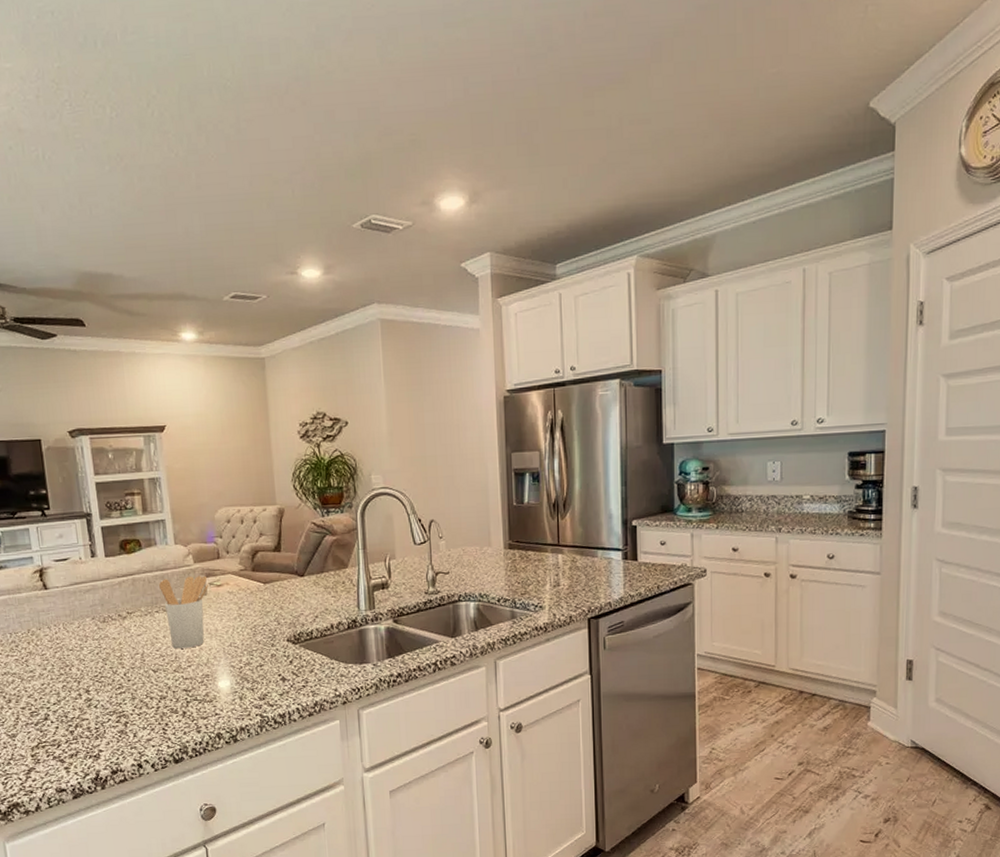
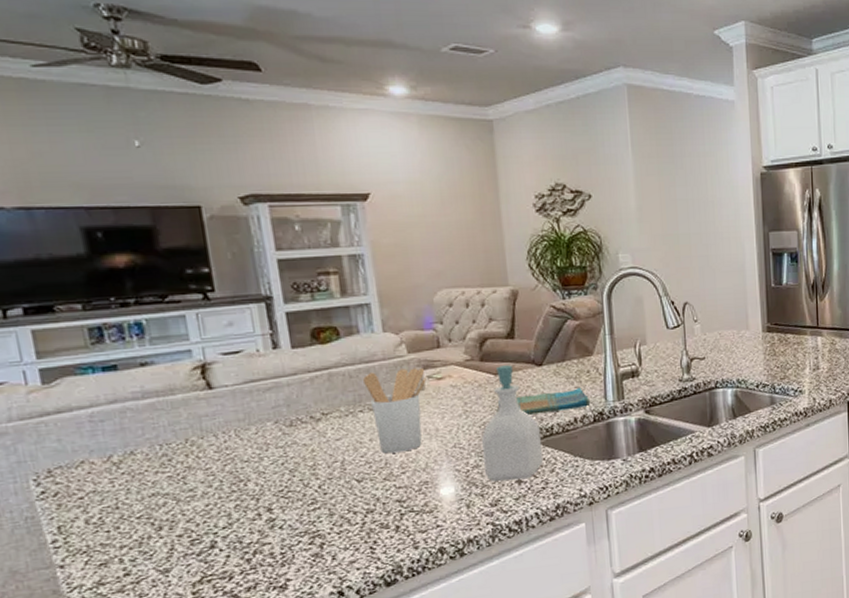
soap bottle: none [253,575,304,678] -> present [482,365,544,482]
dish towel: none [267,597,344,620] -> present [498,388,590,415]

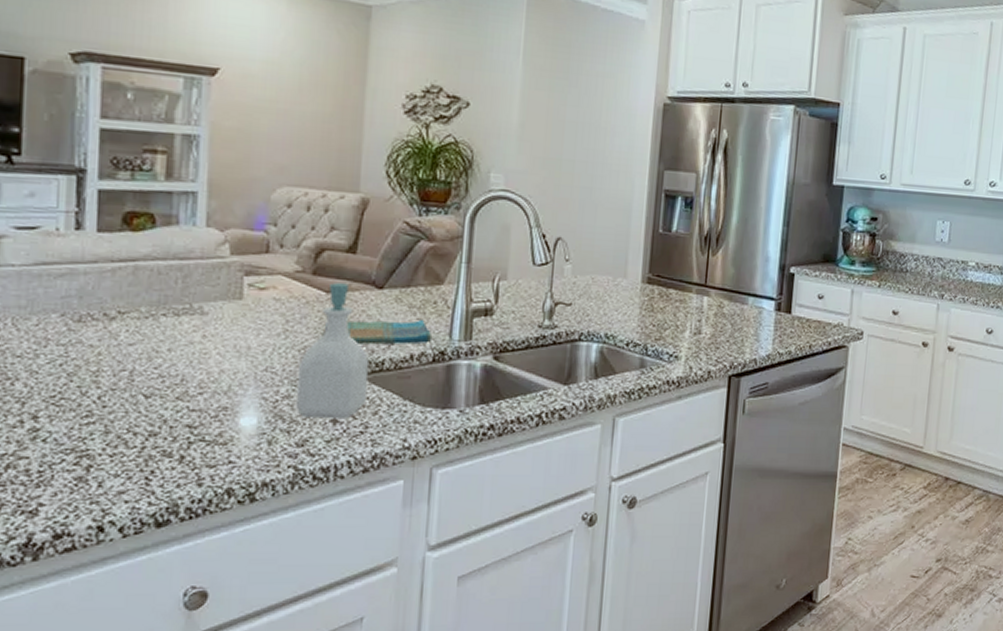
utensil holder: present [363,368,427,454] -> none [173,271,247,369]

